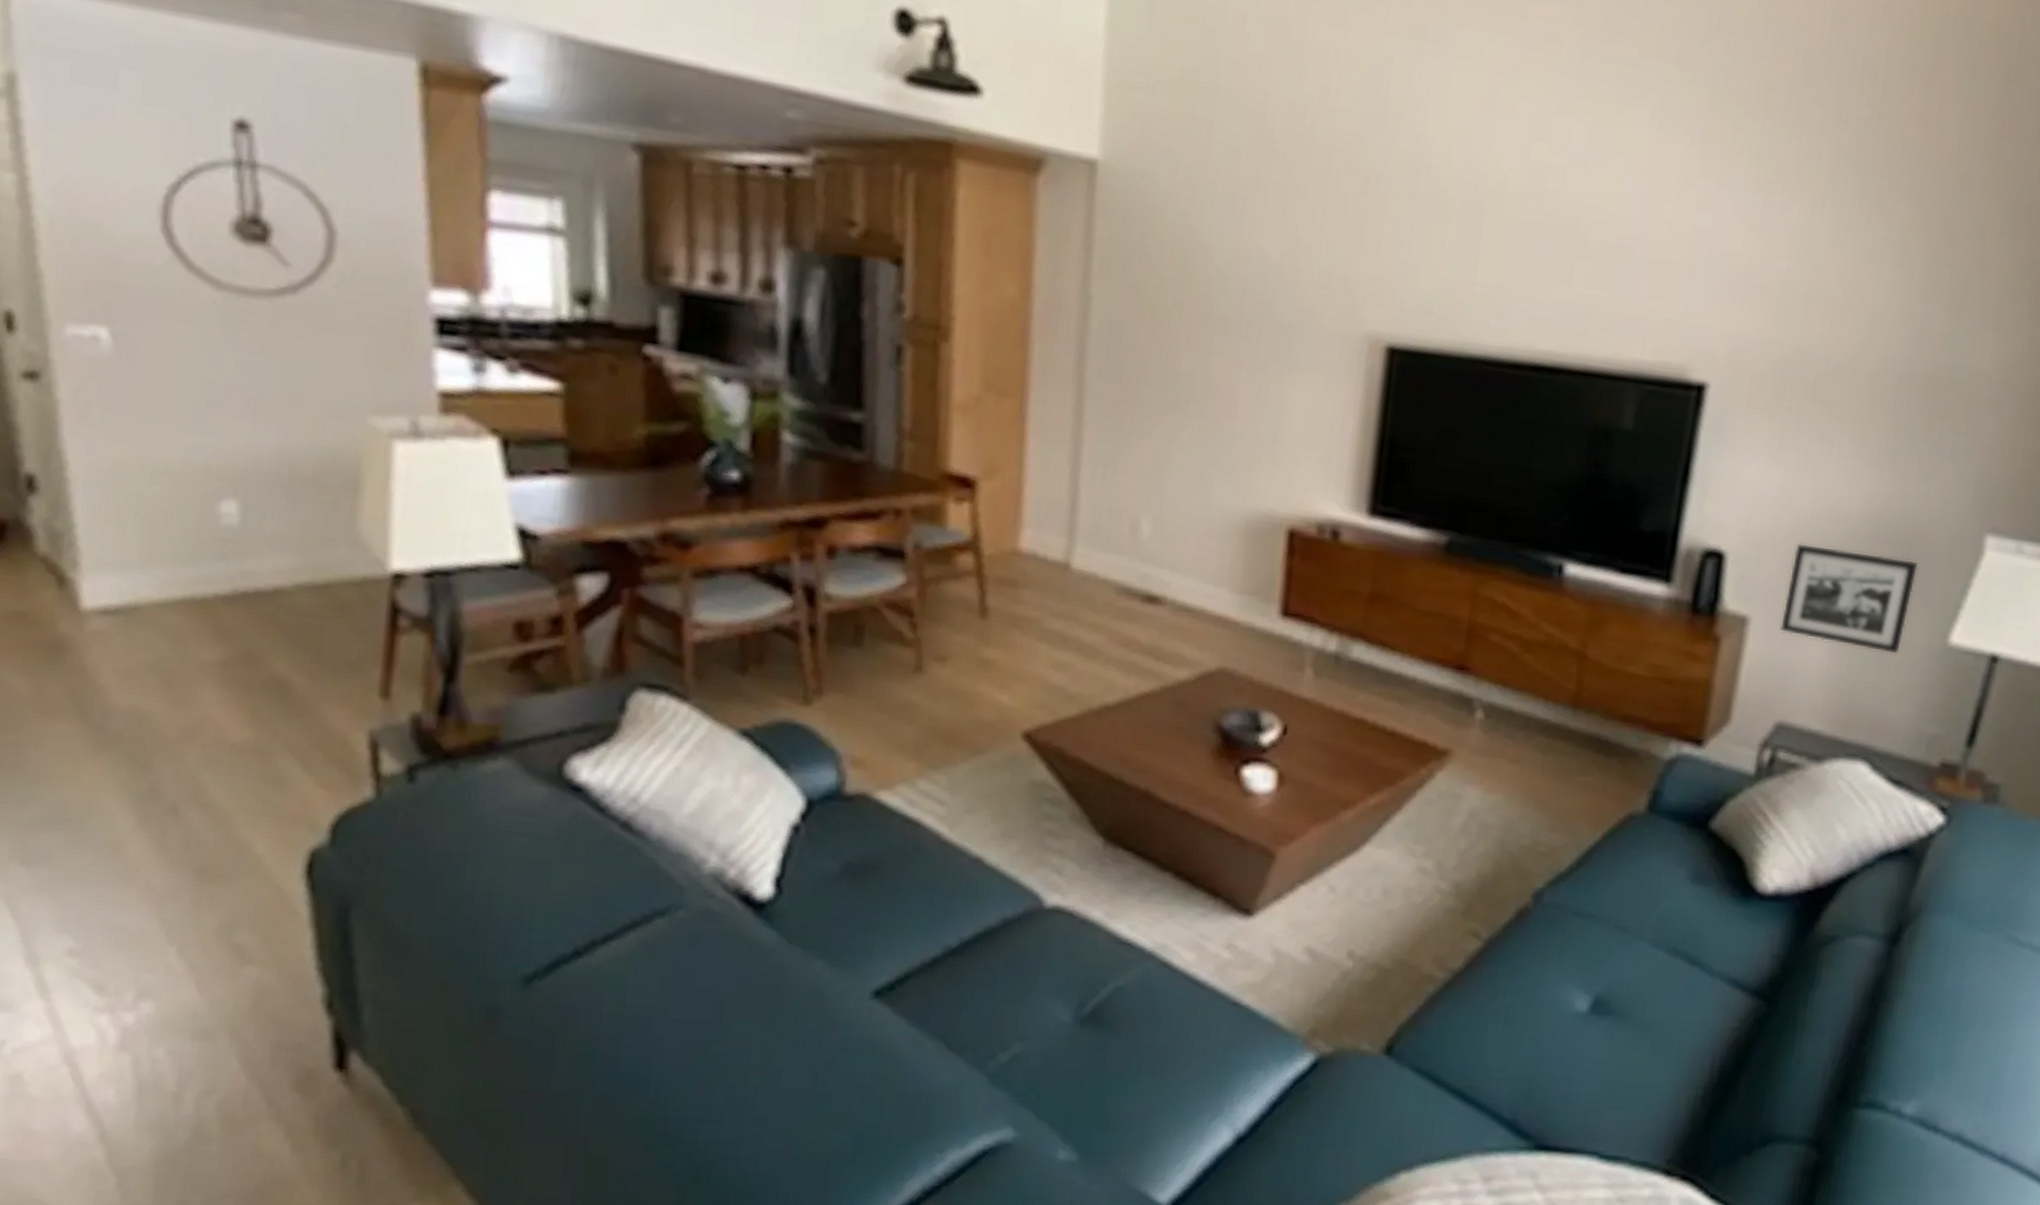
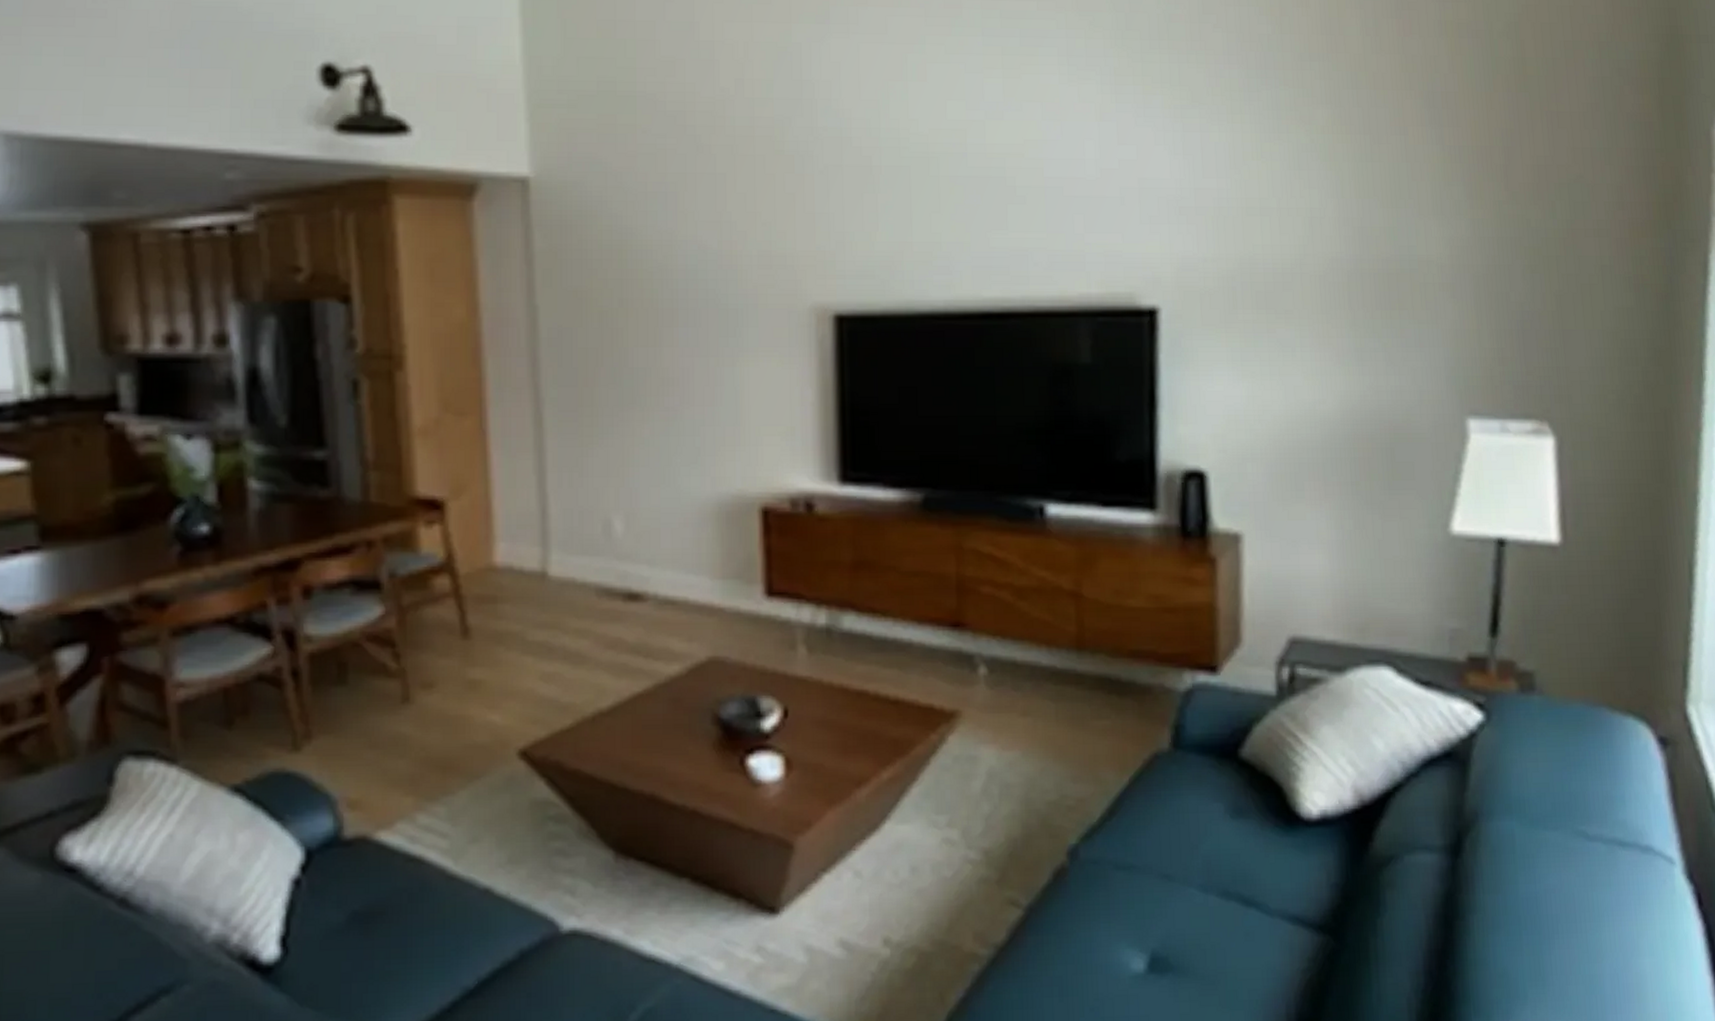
picture frame: present [1779,543,1918,655] -> none [1274,451,1405,552]

